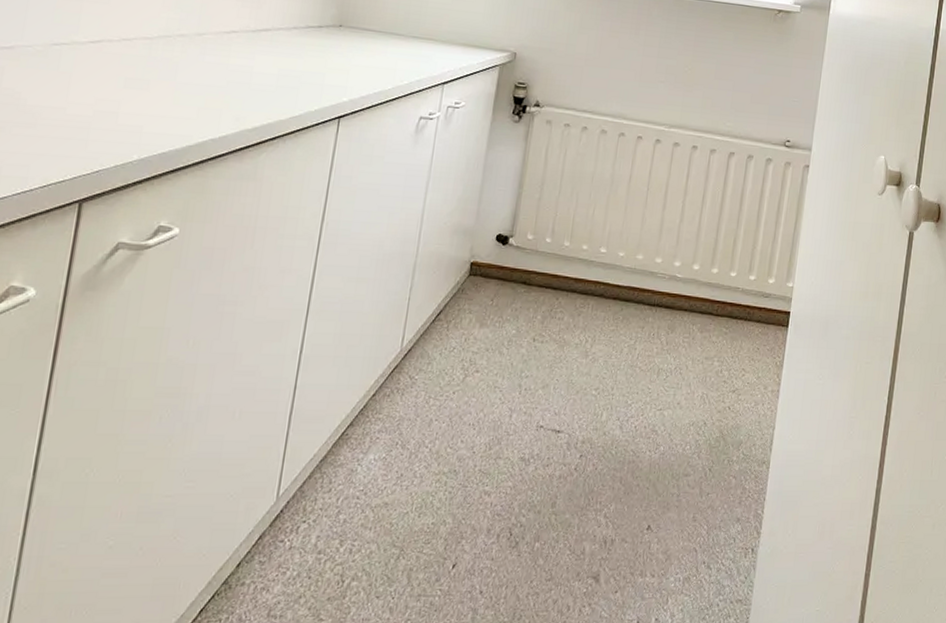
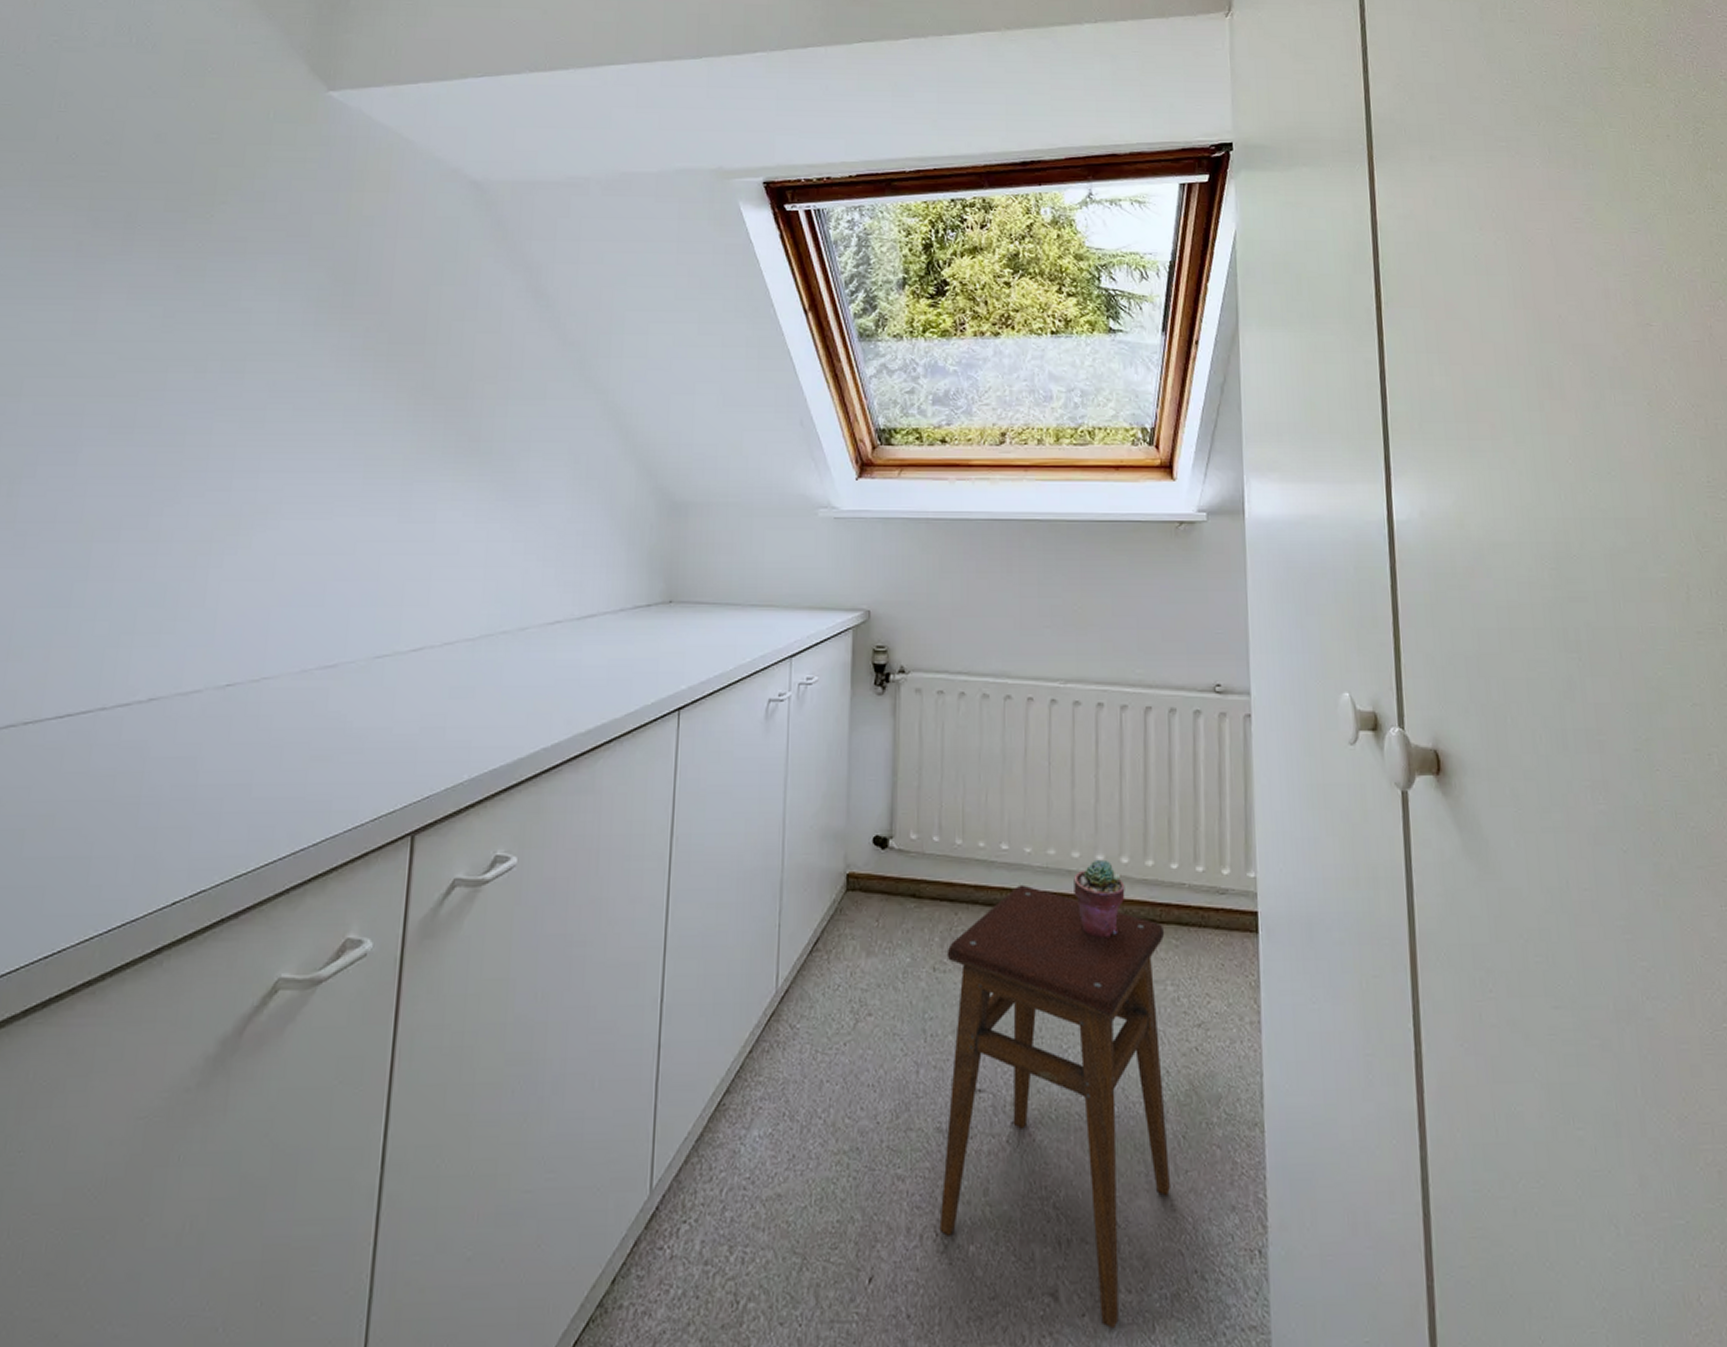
stool: none [513,280,719,602] -> present [939,884,1172,1329]
potted succulent: none [653,265,694,325] -> present [1074,859,1125,939]

